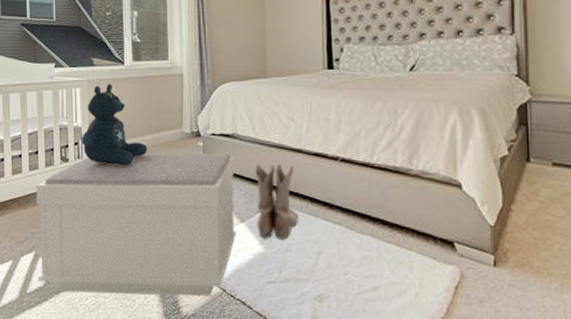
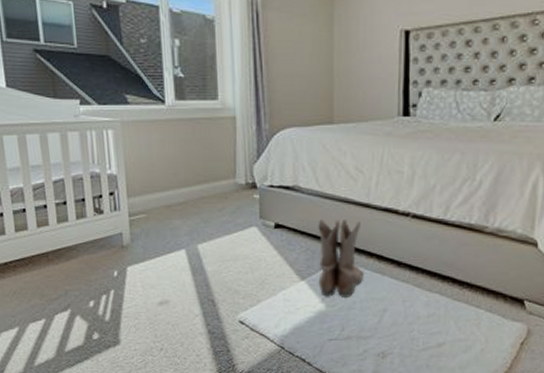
bench: present [36,152,236,296] -> none [67,205,296,354]
stuffed bear: present [81,84,148,166] -> none [117,126,196,220]

